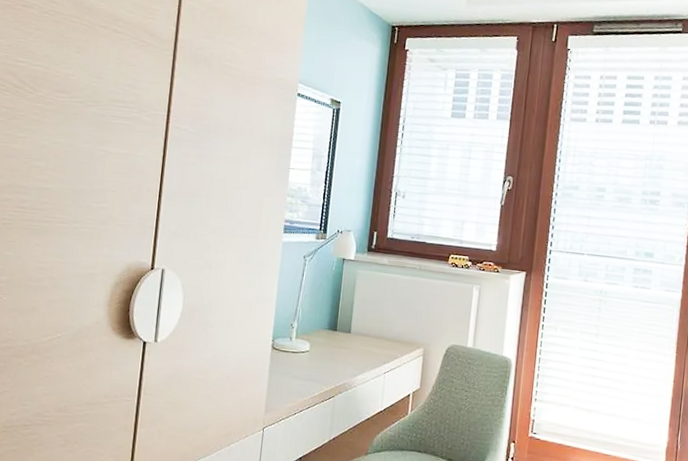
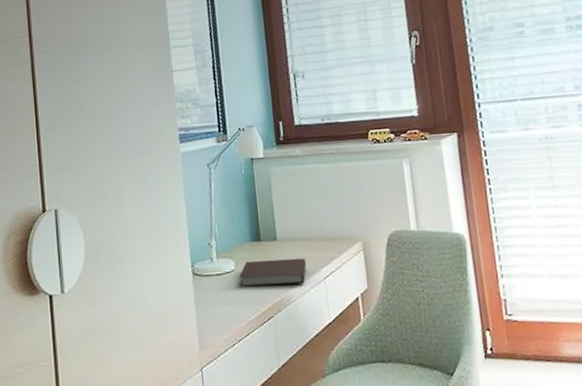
notebook: none [310,345,372,374] -> present [238,258,307,288]

